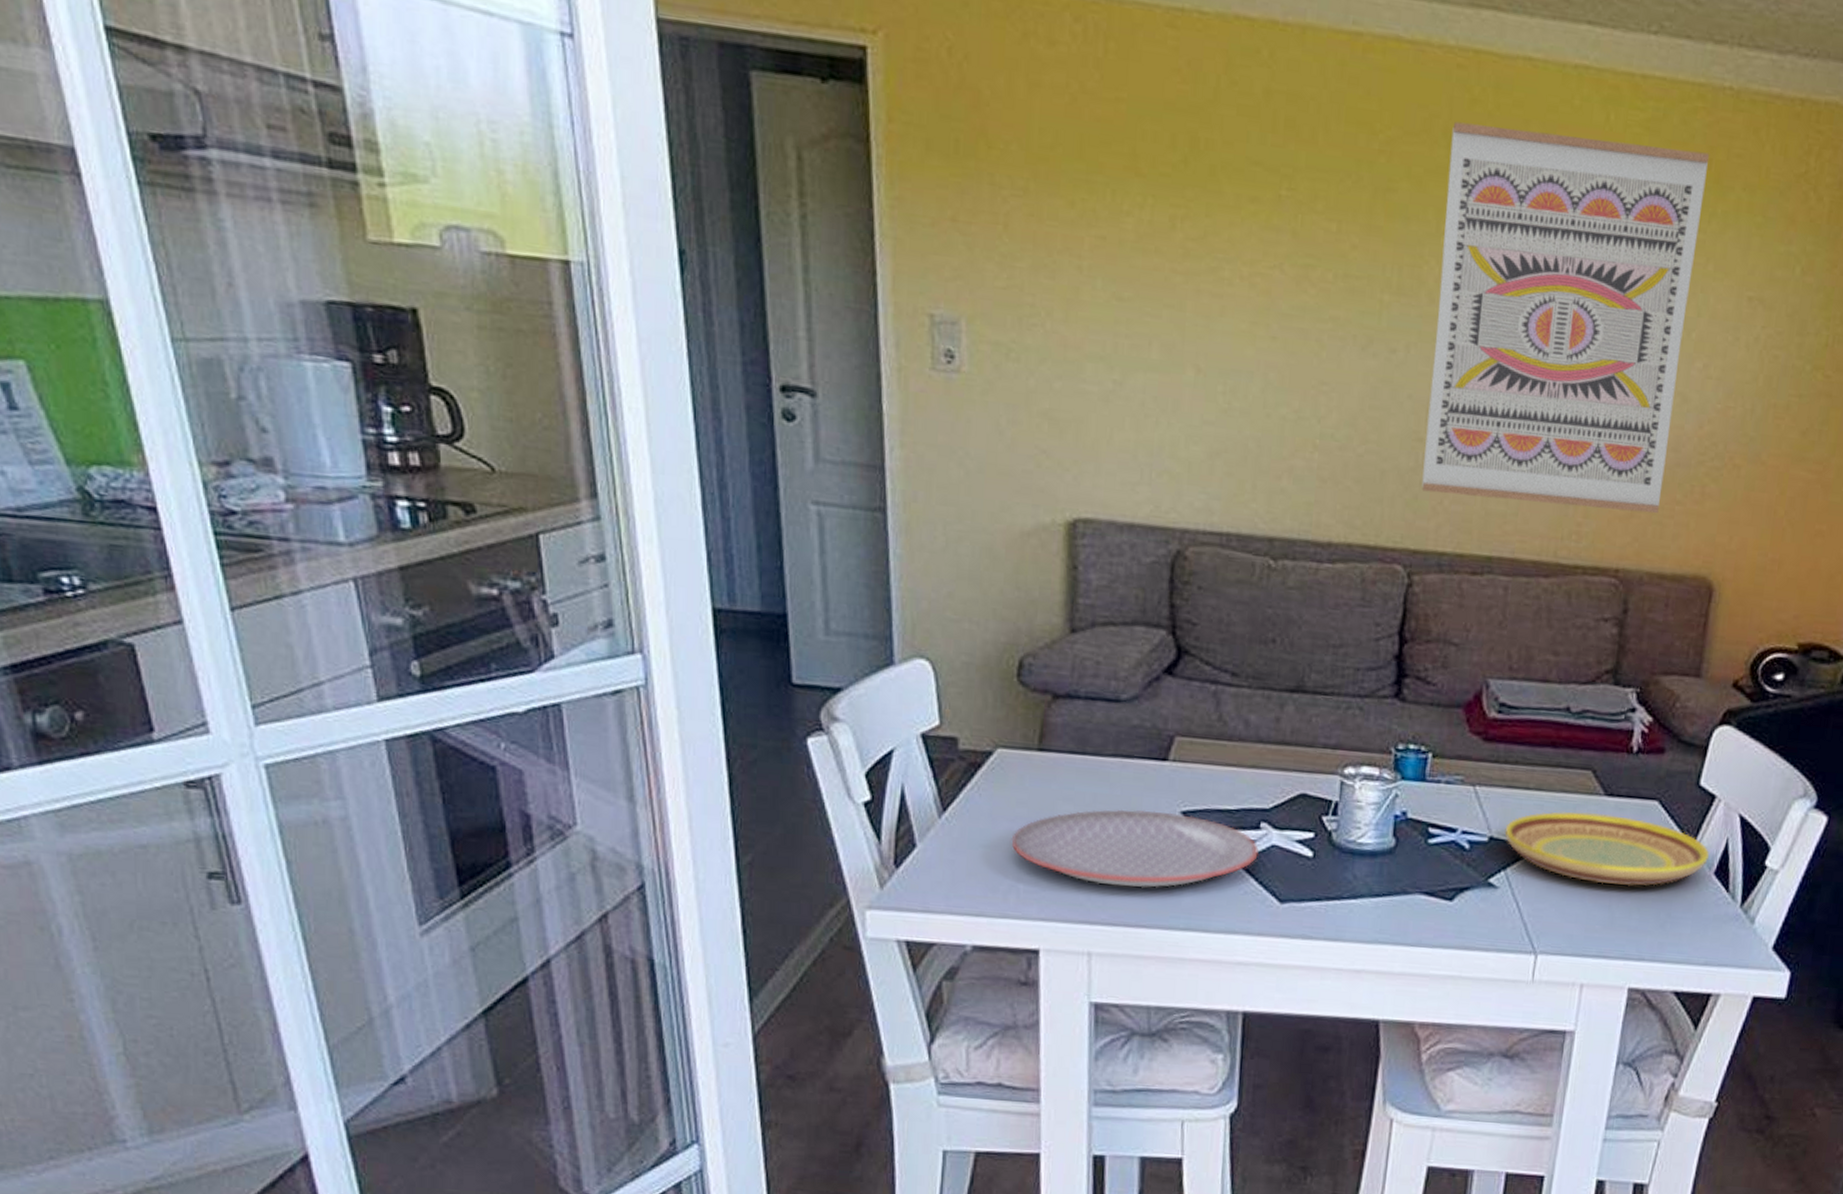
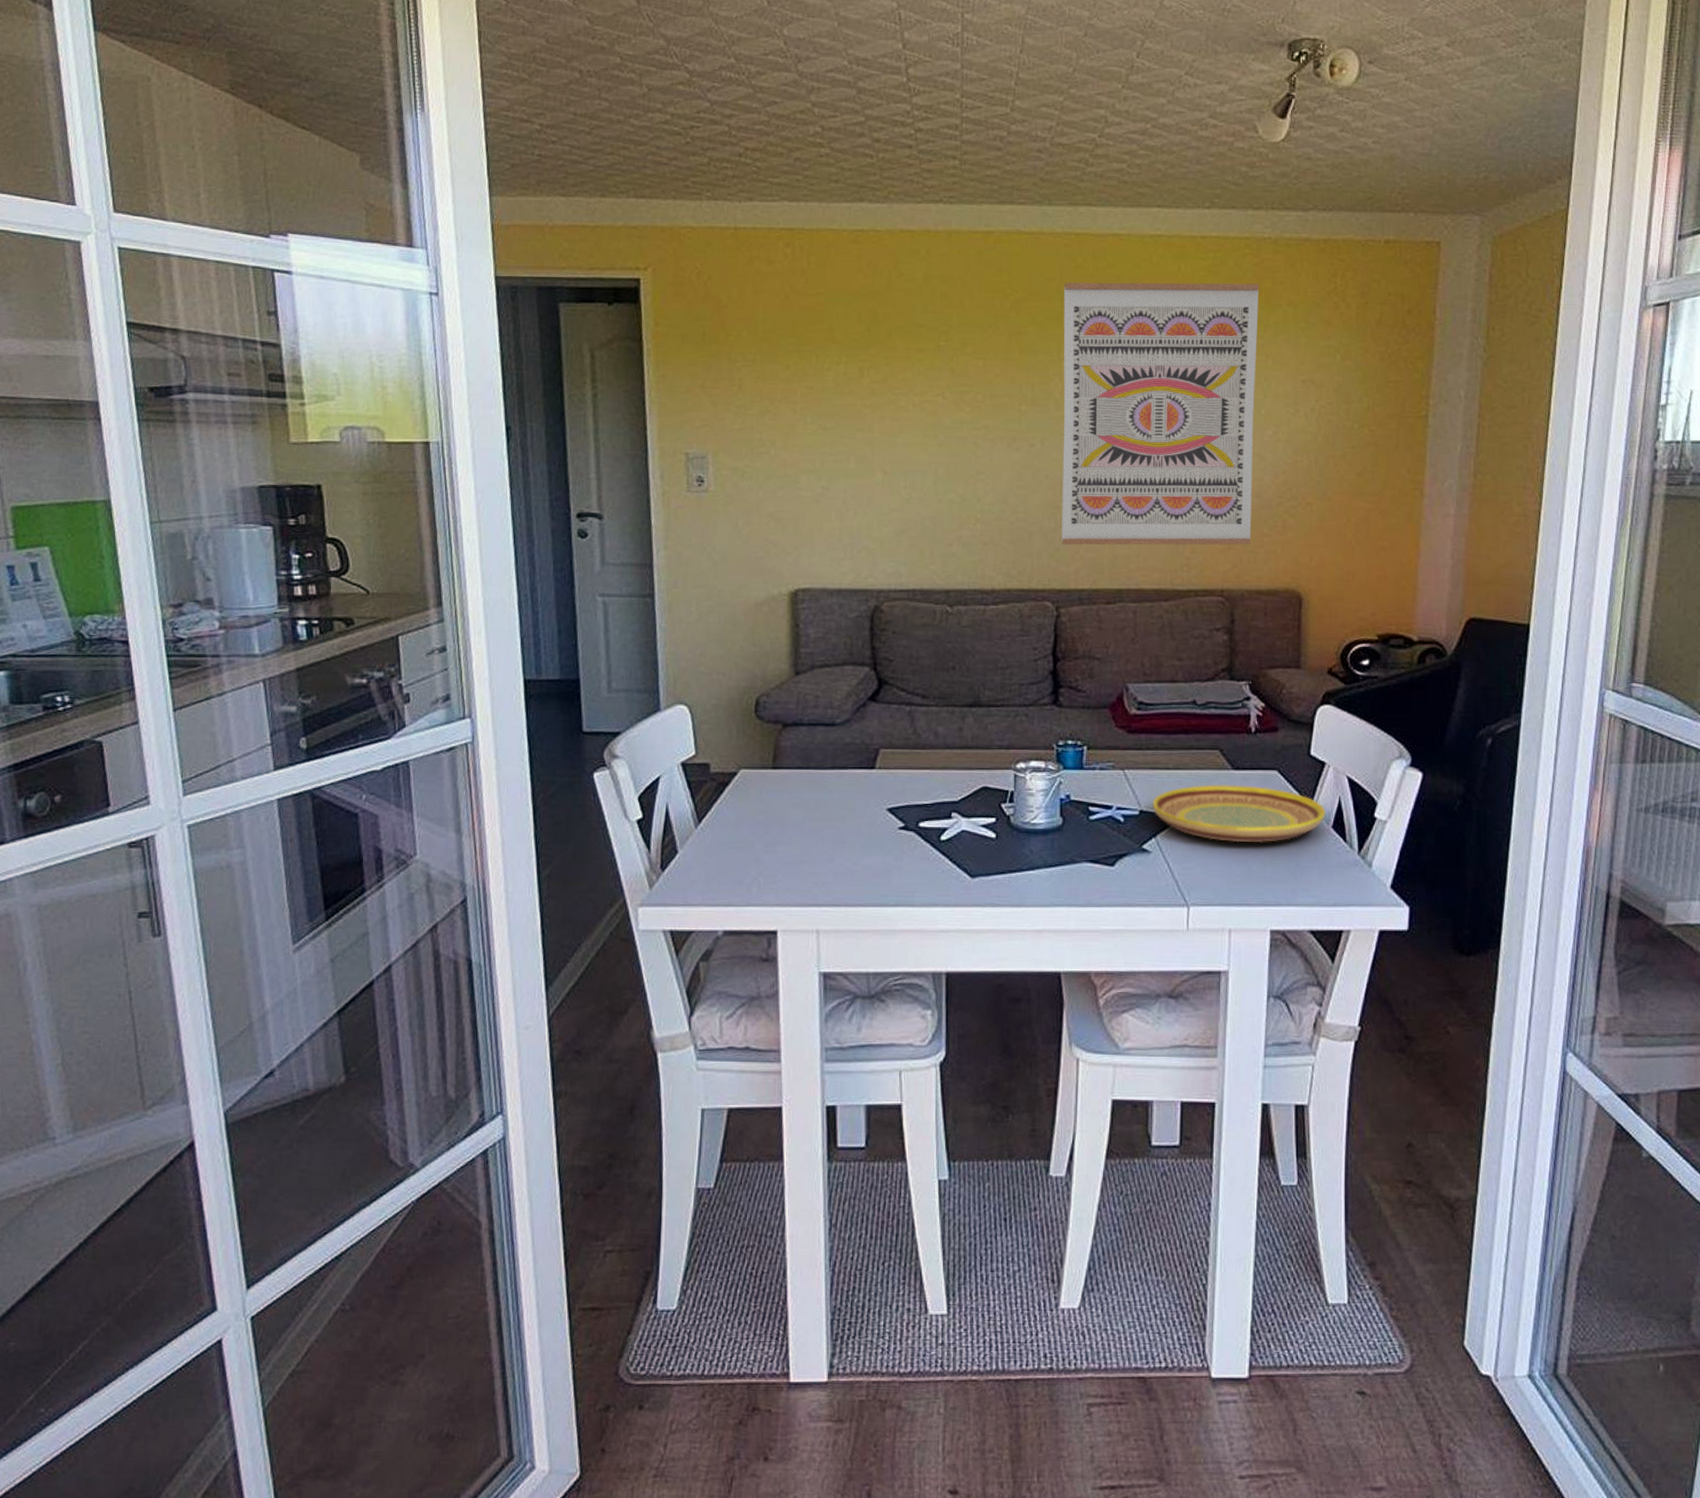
plate: present [1011,809,1259,888] -> none [753,810,951,874]

